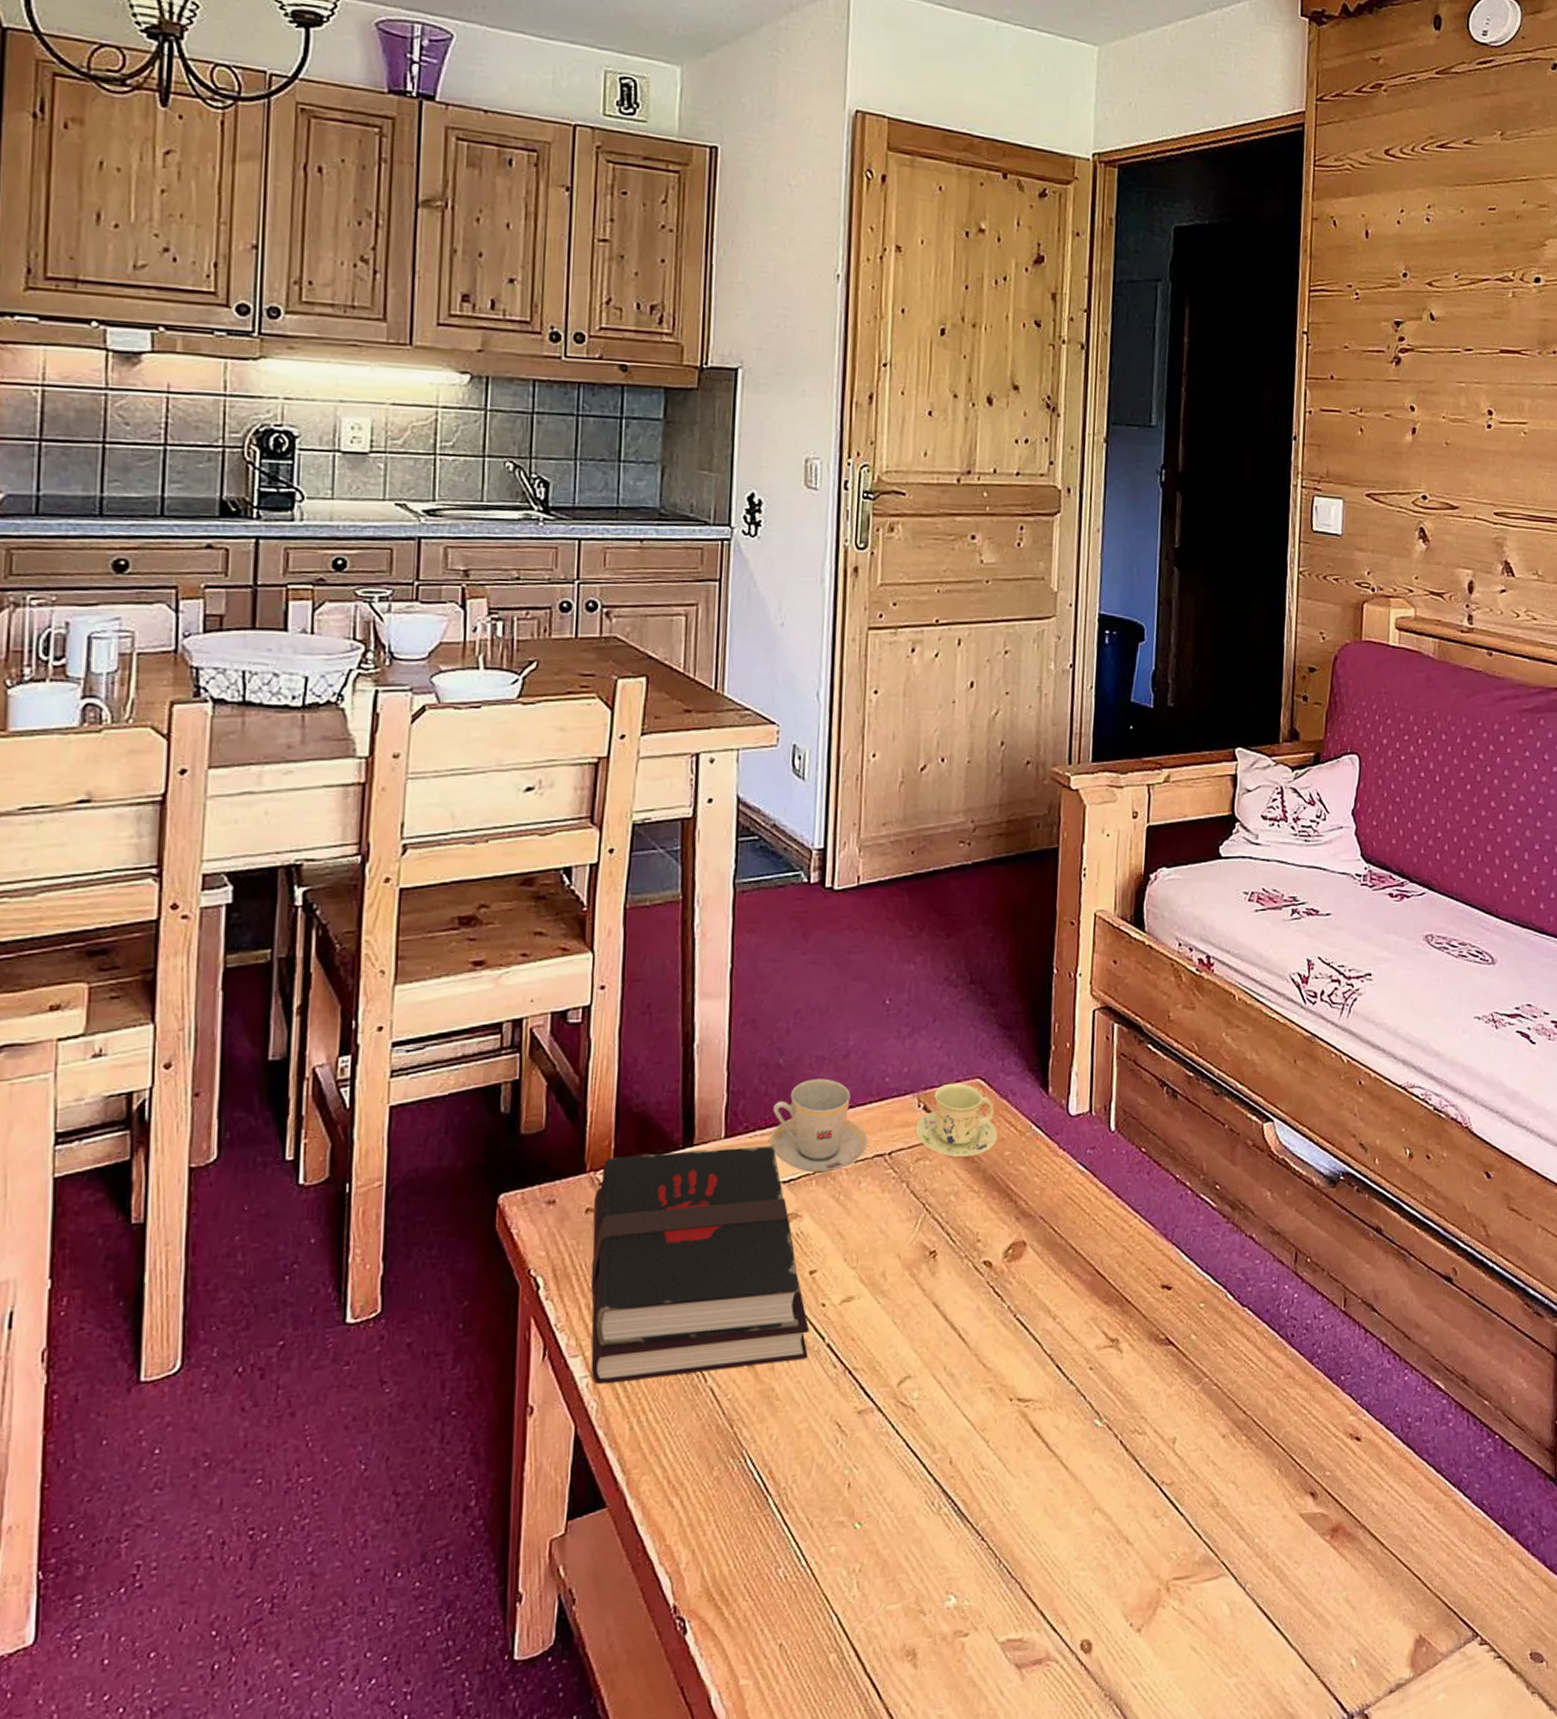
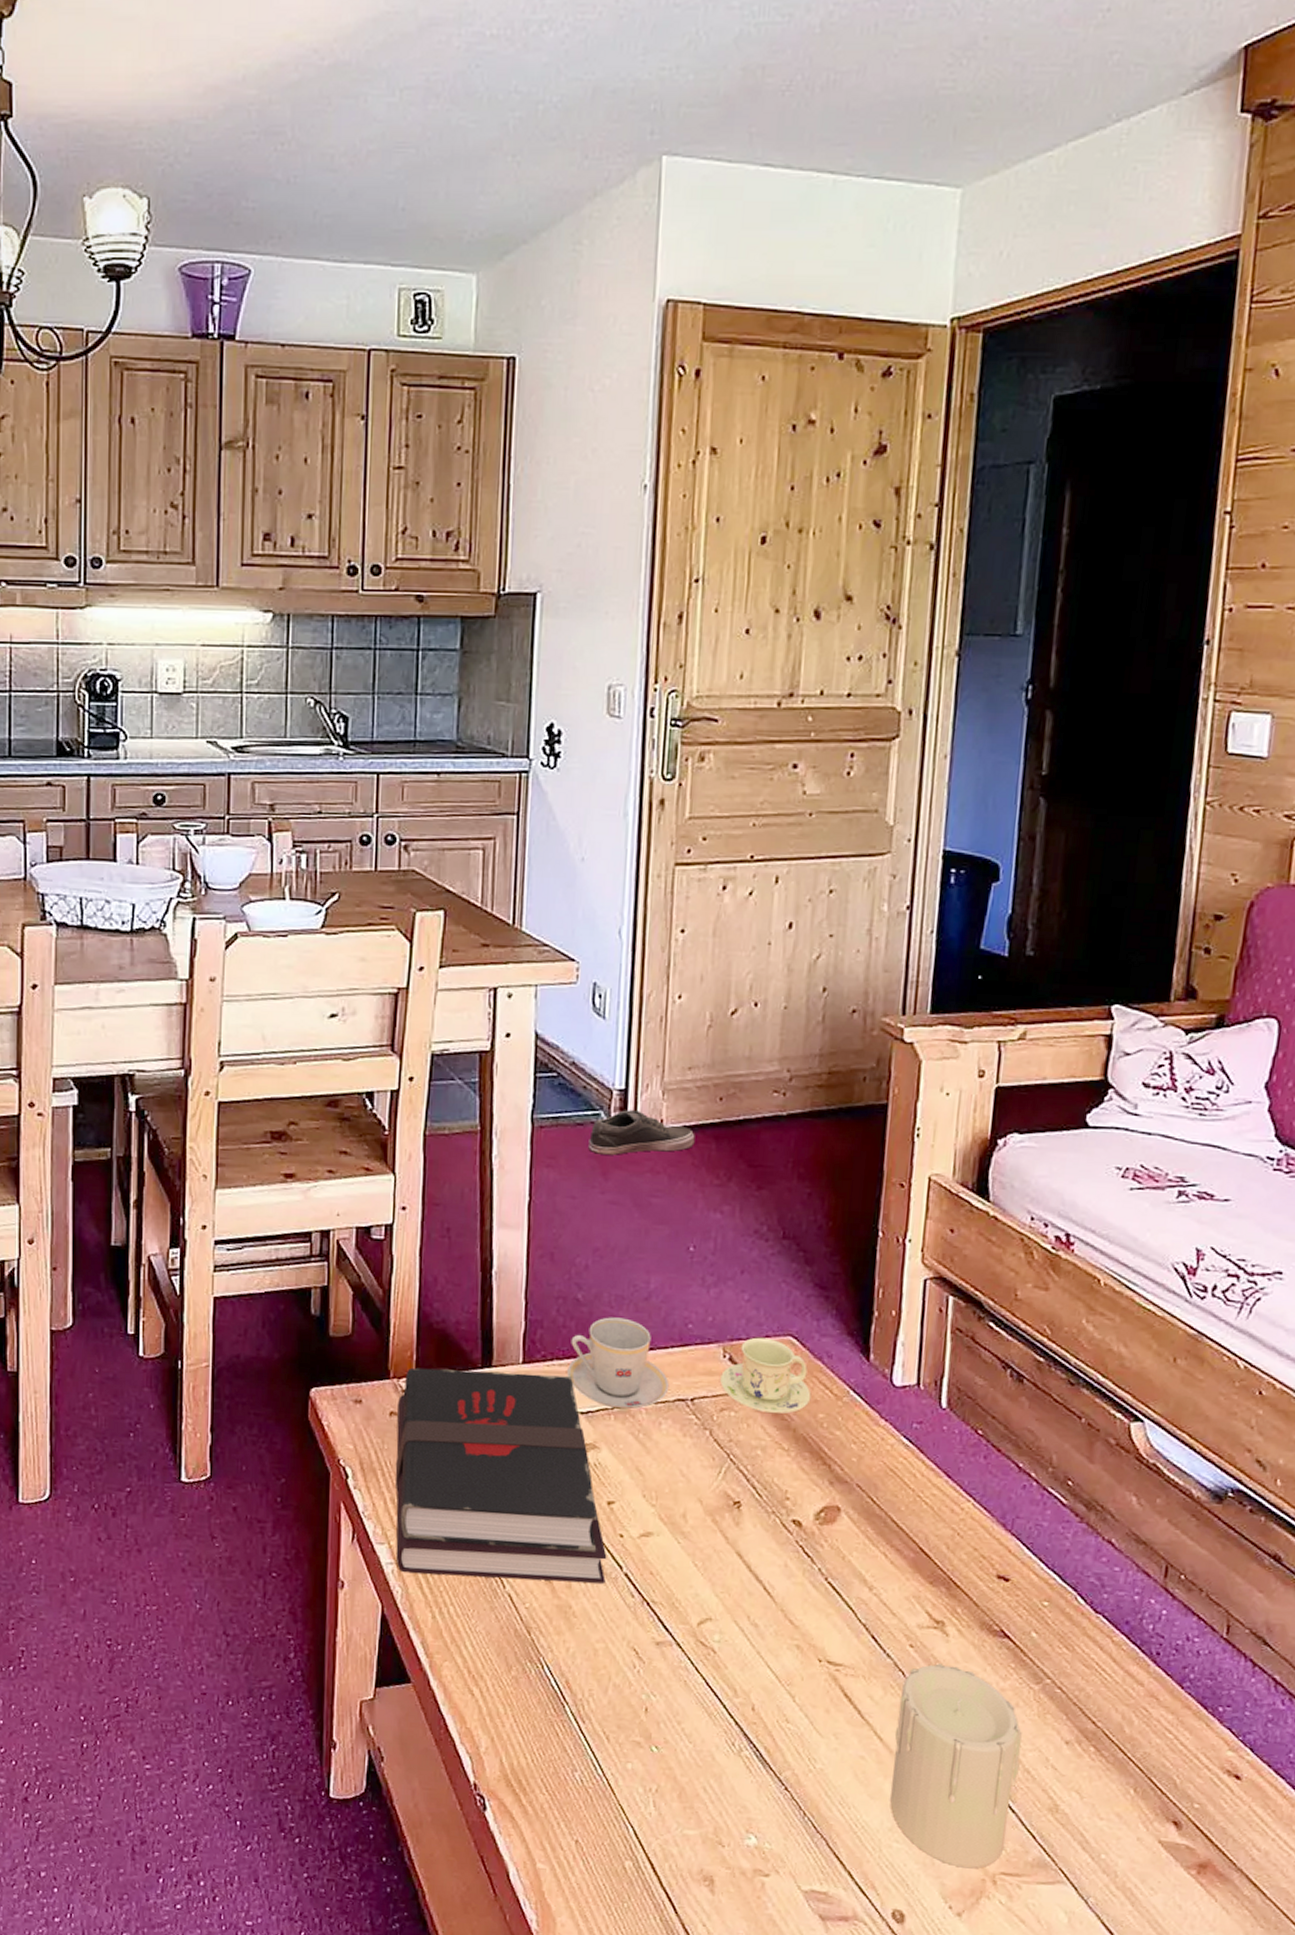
shoe: none [789,869,890,915] -> present [588,1110,695,1155]
candle: none [1076,1381,1187,1583] -> present [890,1663,1022,1869]

